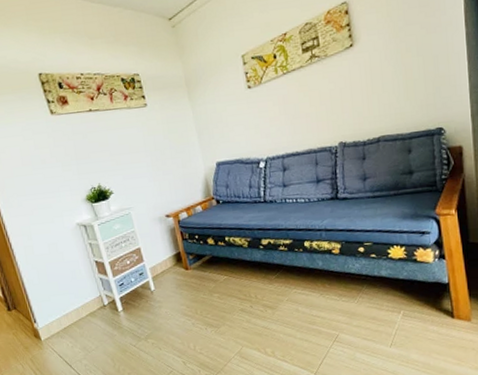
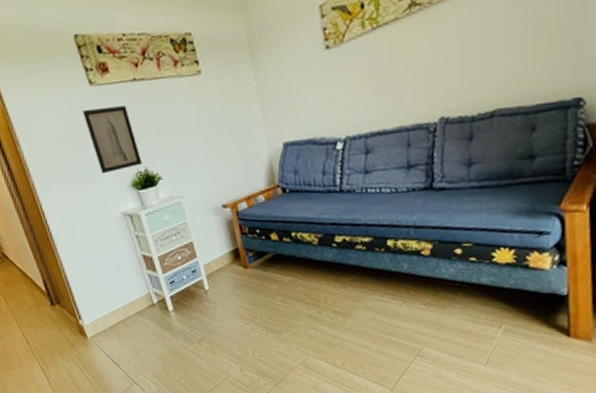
wall art: none [44,132,96,190] -> present [82,106,142,174]

